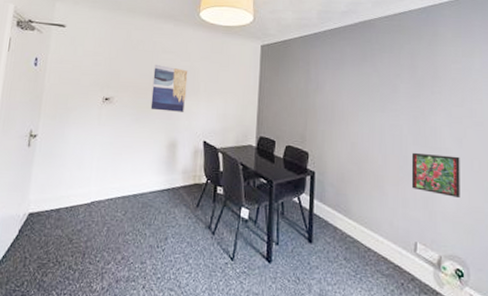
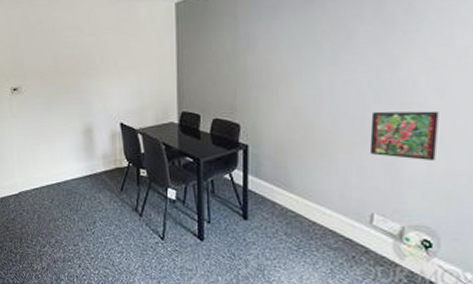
wall art: present [150,65,188,112] -> none [57,44,97,96]

